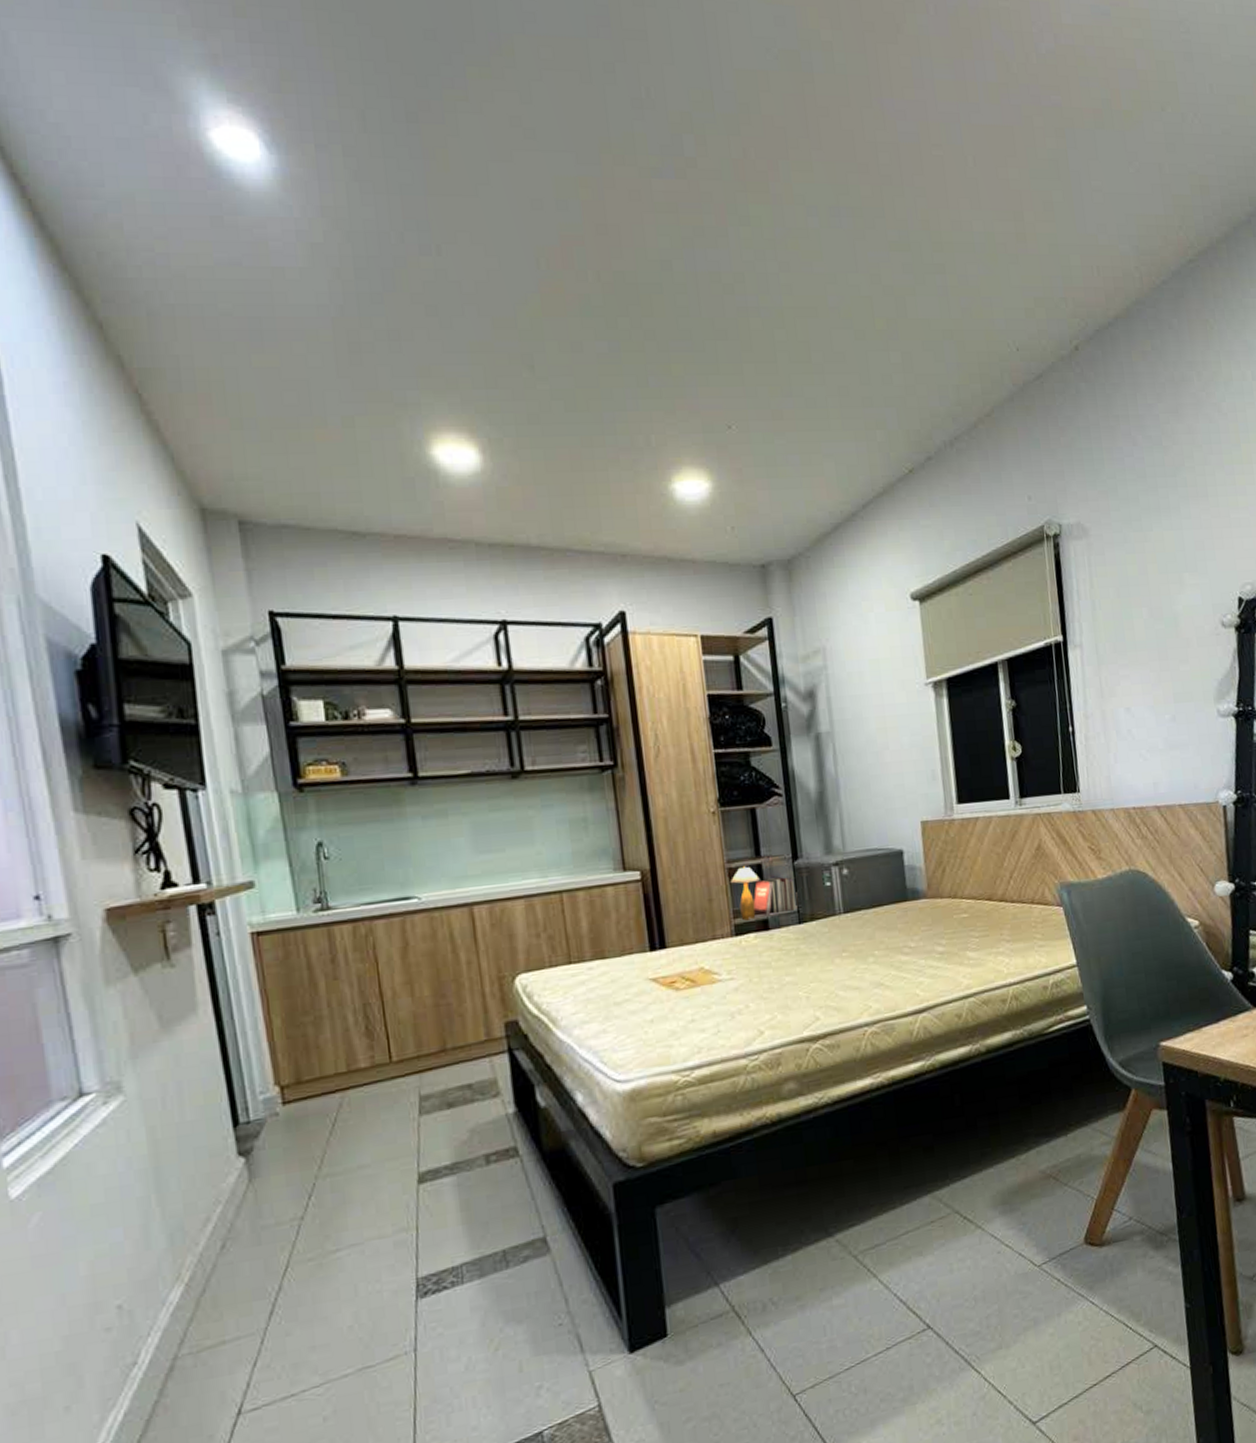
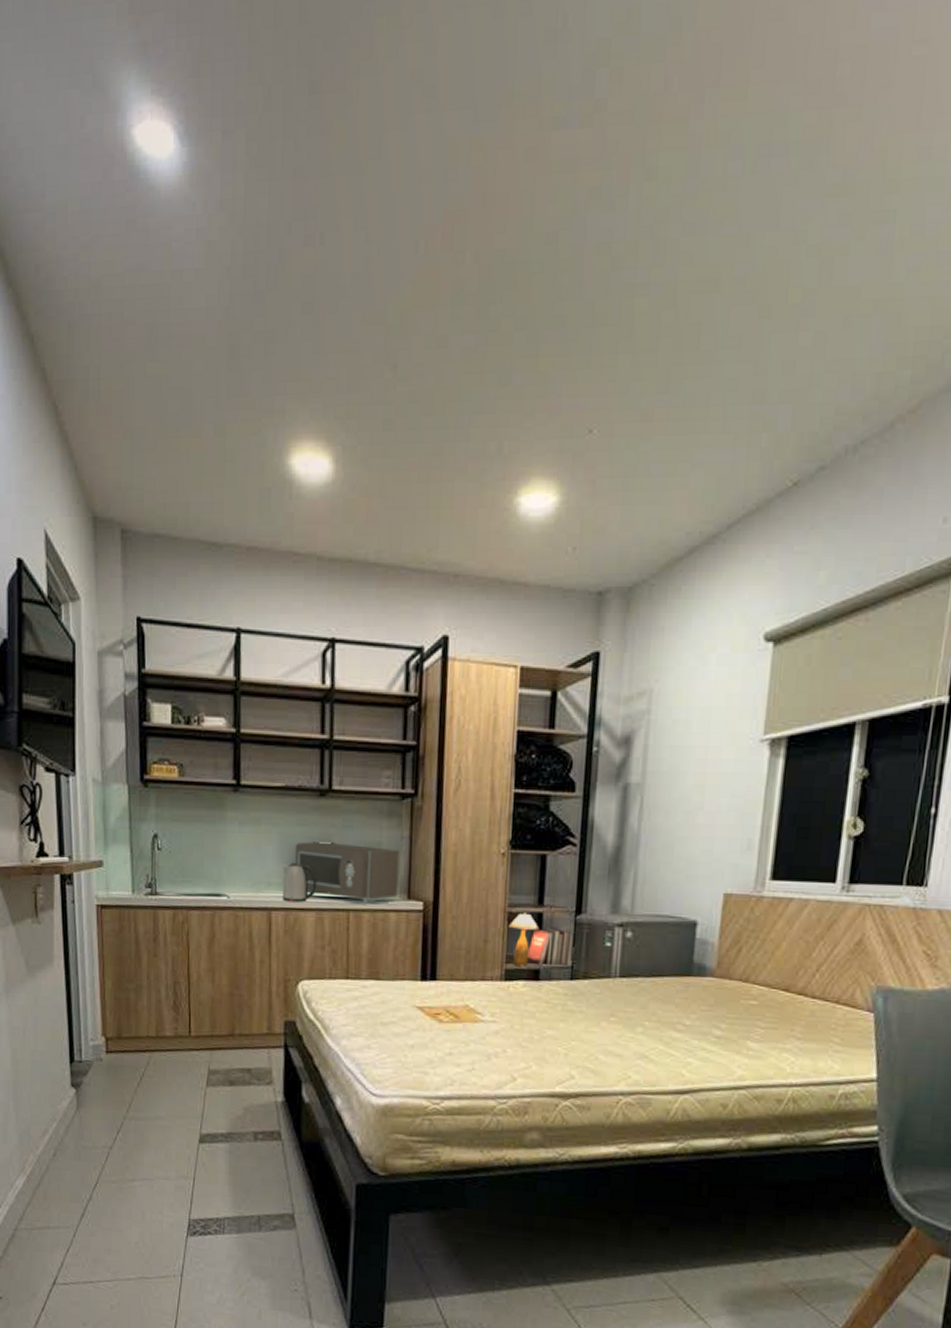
kettle: none [479,850,522,894] -> present [282,862,317,903]
microwave: none [490,822,612,883] -> present [294,842,400,904]

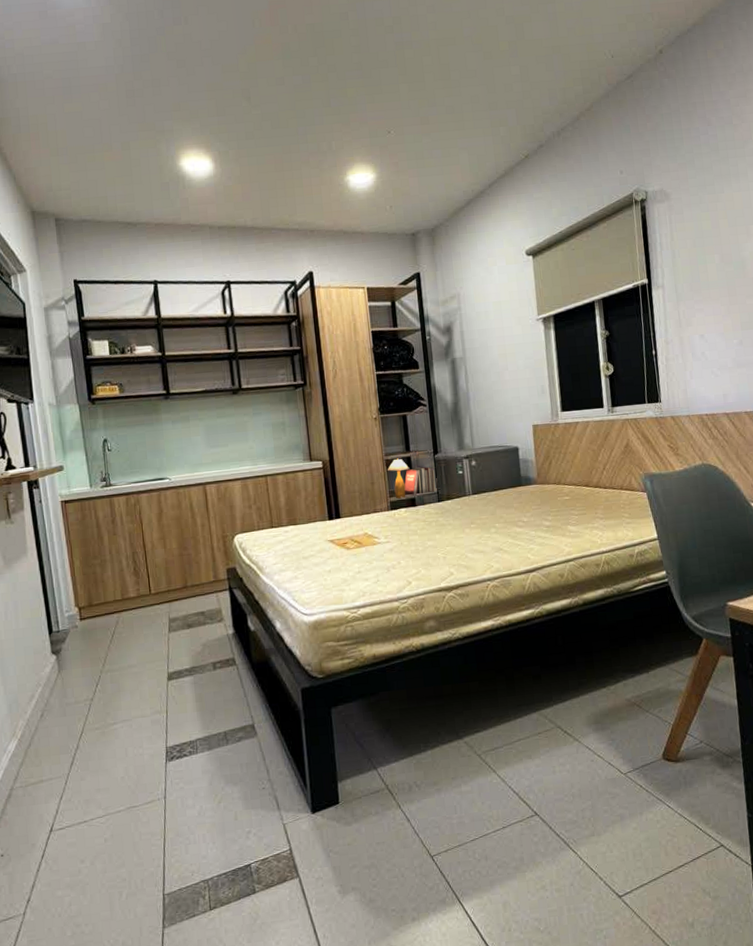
kettle: present [282,862,317,903] -> none [210,445,239,477]
microwave: present [294,842,400,904] -> none [218,425,302,469]

